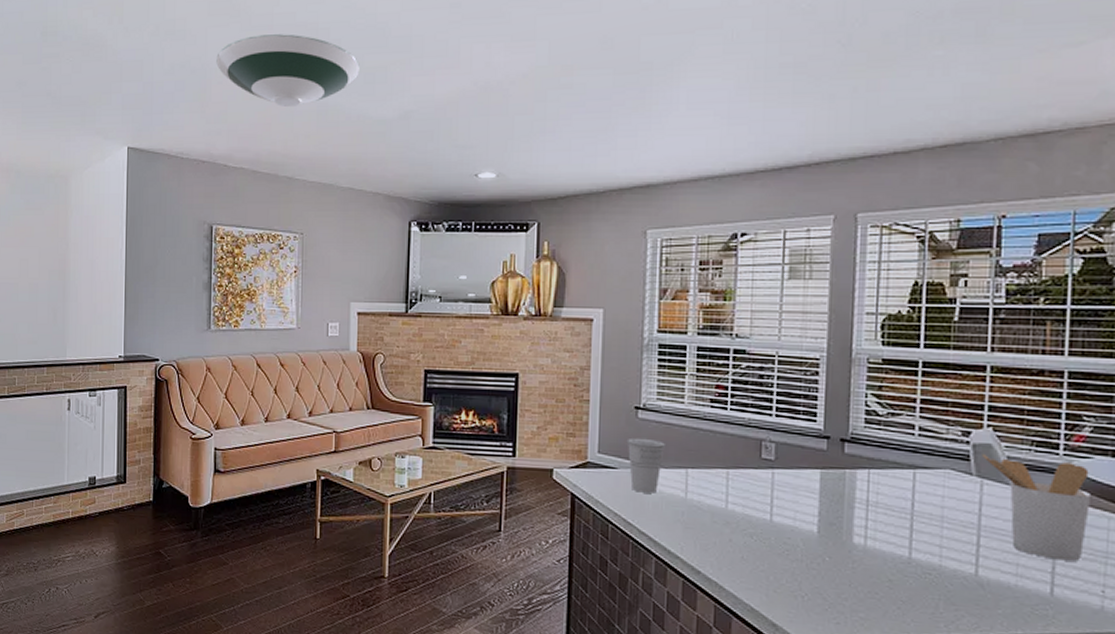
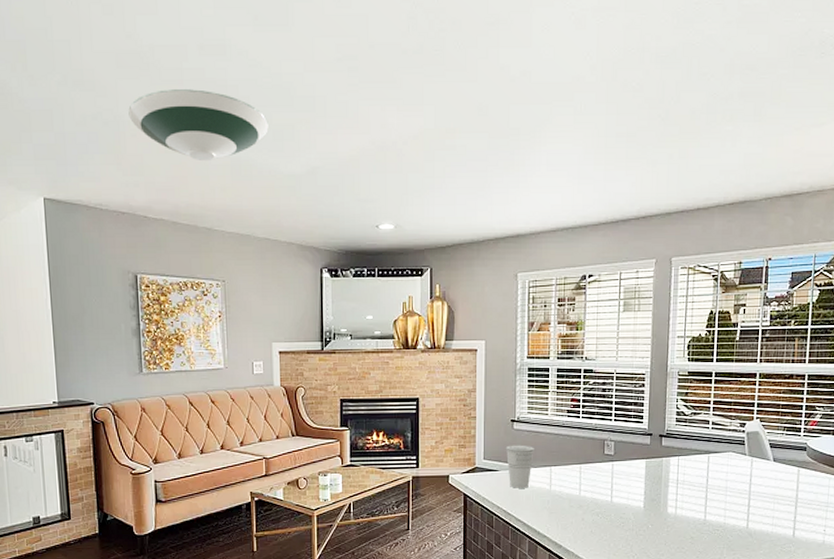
utensil holder: present [981,453,1092,562] -> none [752,439,820,511]

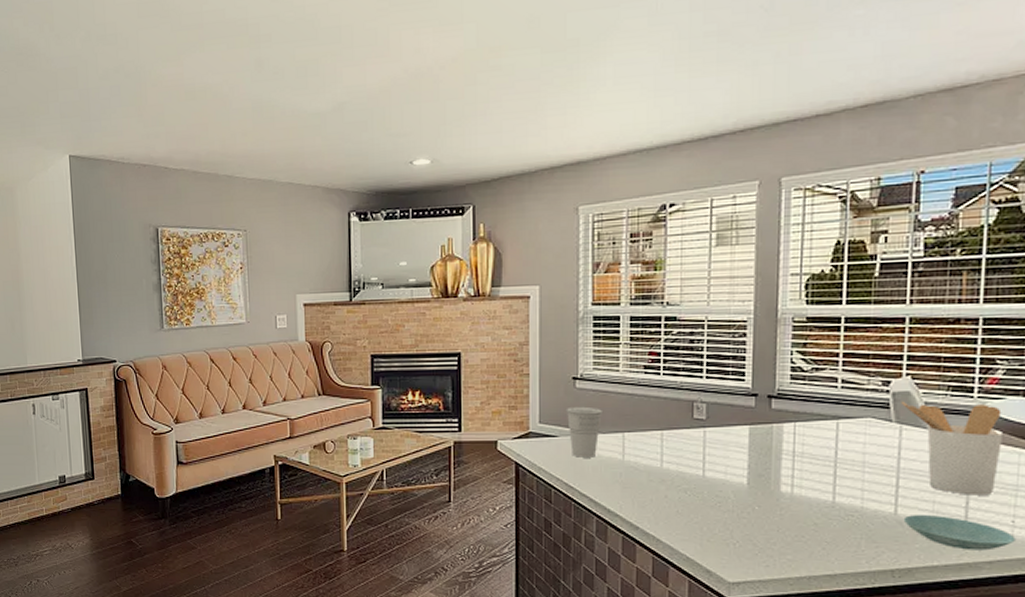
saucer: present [128,89,269,162] -> none [149,31,291,107]
utensil holder: none [752,439,820,511] -> present [901,401,1004,496]
saucer: none [752,528,826,554] -> present [903,515,1016,551]

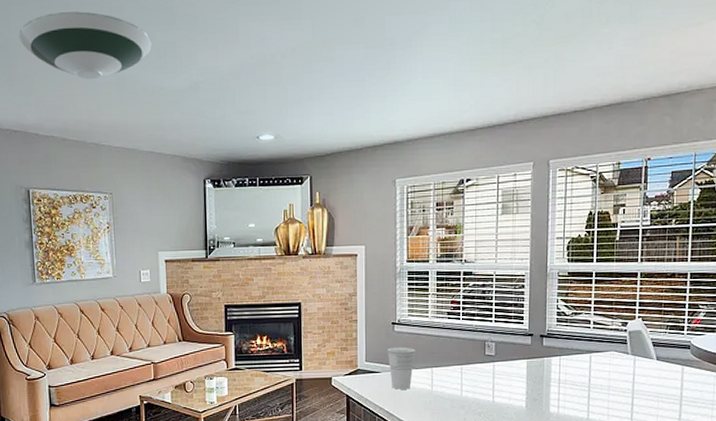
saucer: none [149,31,291,107] -> present [19,11,152,80]
utensil holder: present [901,401,1004,496] -> none [634,337,705,410]

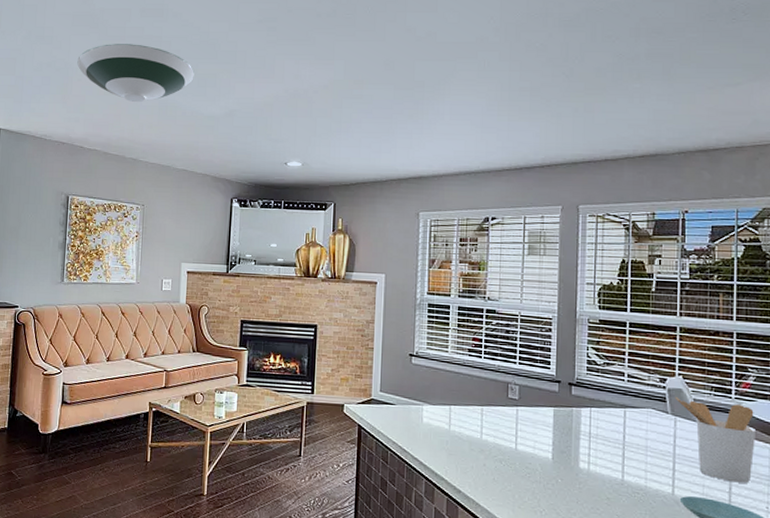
cup: present [387,347,417,390] -> none [403,379,434,426]
utensil holder: none [634,337,705,410] -> present [675,396,757,483]

